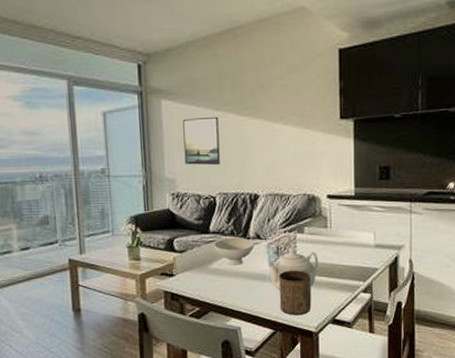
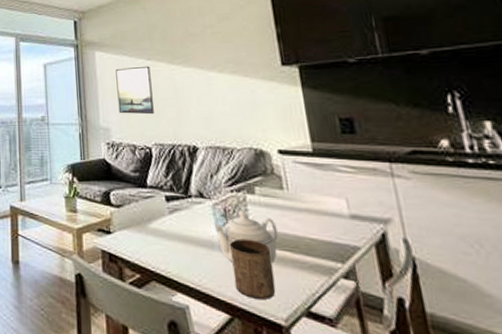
bowl: present [213,237,256,266] -> none [151,194,199,227]

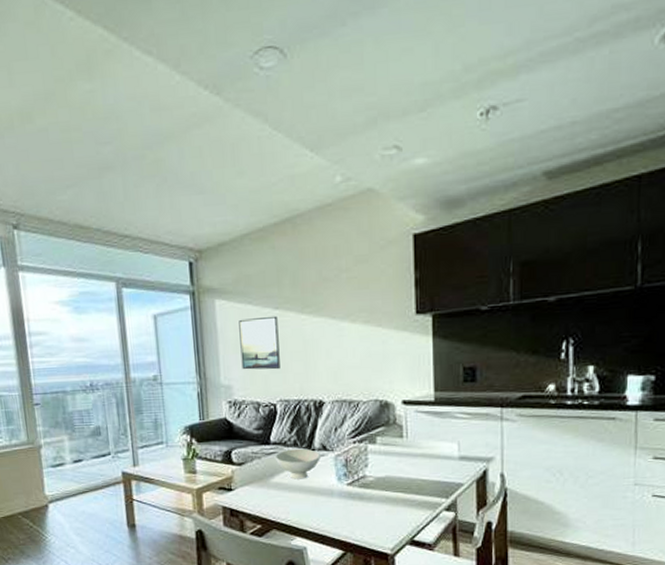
bowl: none [151,194,199,227] -> present [274,448,322,479]
teapot: present [215,210,278,264] -> none [336,459,393,507]
cup: present [229,238,276,300] -> none [347,484,386,536]

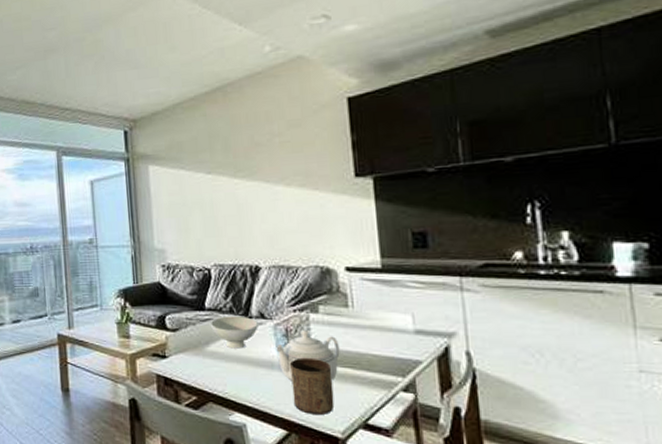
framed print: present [239,315,280,370] -> none [172,180,214,234]
teapot: none [336,459,393,507] -> present [276,329,340,381]
cup: none [347,484,386,536] -> present [289,357,335,416]

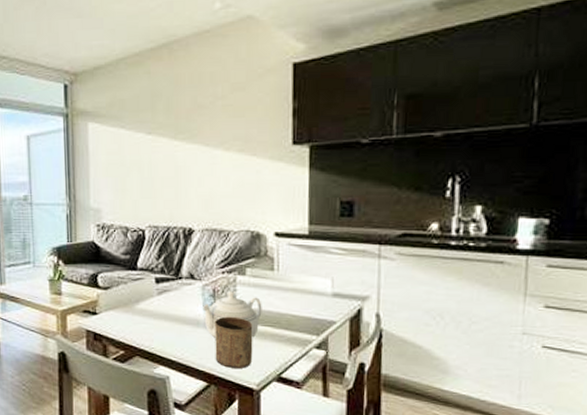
bowl: present [209,316,260,349] -> none [141,276,189,307]

